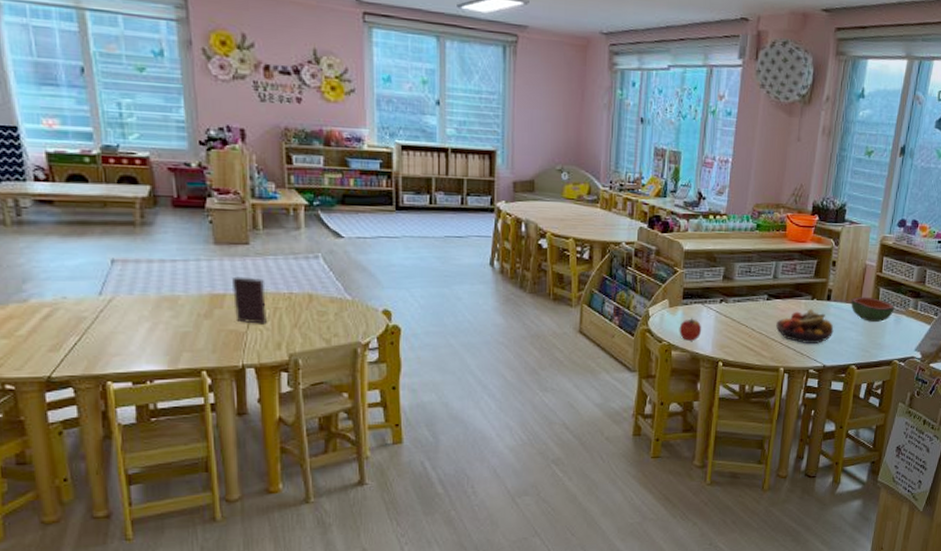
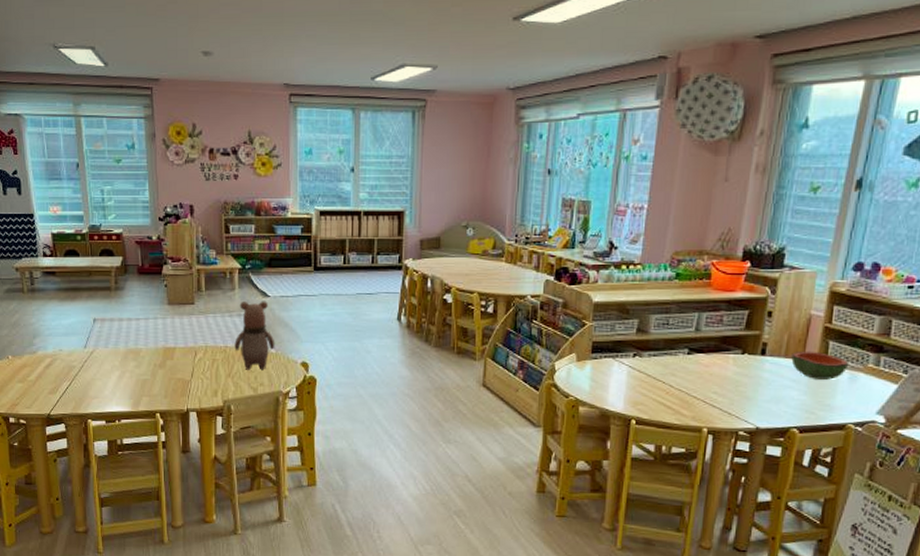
book: present [232,276,268,324] -> none [181,332,208,374]
teddy bear: none [301,241,352,320] -> present [234,300,275,370]
apple: present [679,317,702,341] -> none [587,372,613,397]
fruit bowl: present [776,308,834,343] -> none [698,363,770,403]

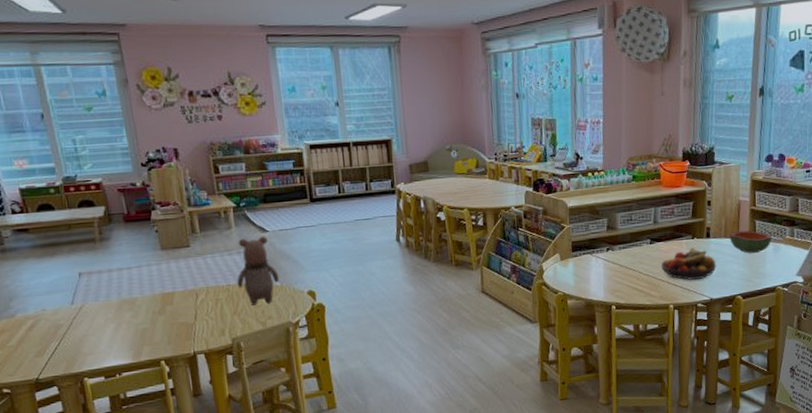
fruit bowl: none [698,363,770,403] -> present [661,246,717,280]

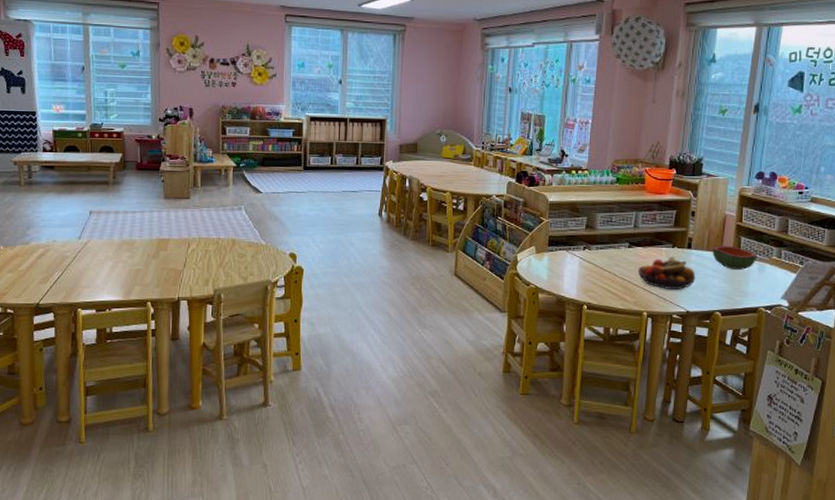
teddy bear: present [237,236,280,306] -> none [226,196,266,261]

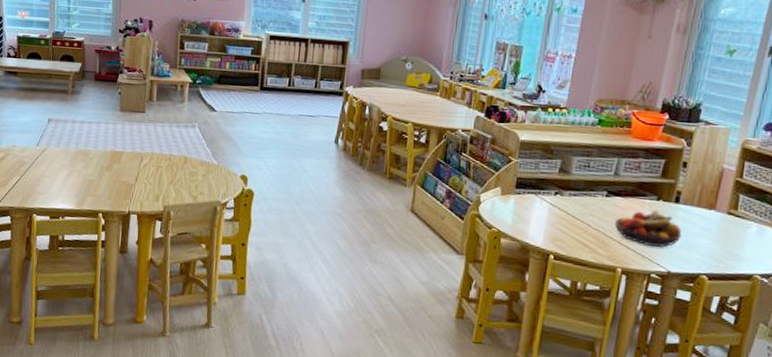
bowl: present [712,245,758,270] -> none [703,202,758,231]

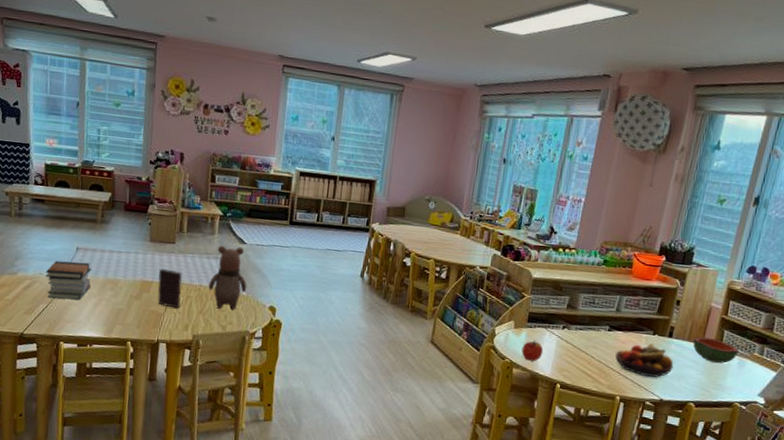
book stack: none [18,132,64,172] -> present [45,260,92,300]
book: none [128,138,152,179] -> present [157,268,182,309]
teddy bear: none [179,113,218,180] -> present [208,245,247,311]
apple: none [509,207,534,231] -> present [521,339,544,362]
bowl: none [703,202,758,231] -> present [693,336,739,363]

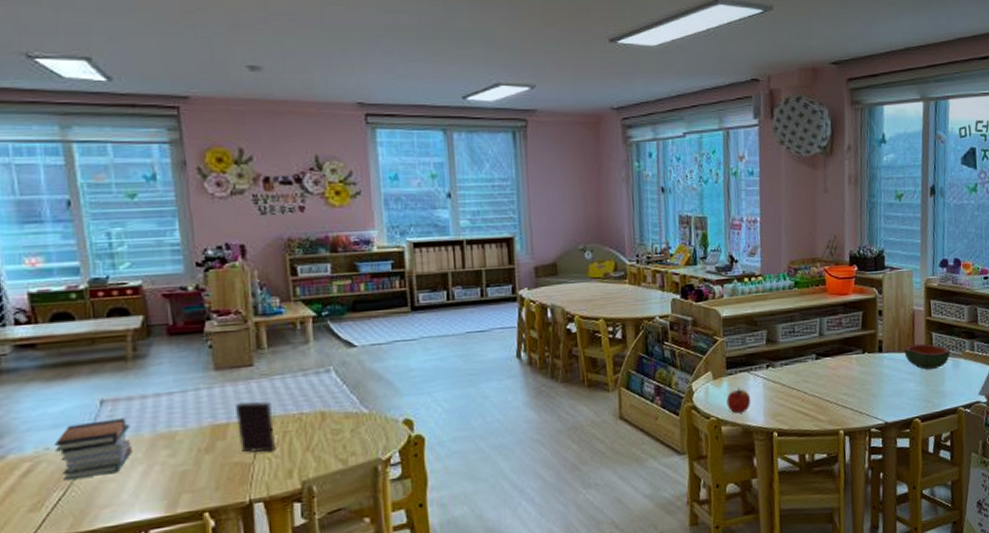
teddy bear: present [208,245,247,311] -> none [312,352,368,439]
fruit bowl: present [615,343,674,378] -> none [829,362,891,401]

